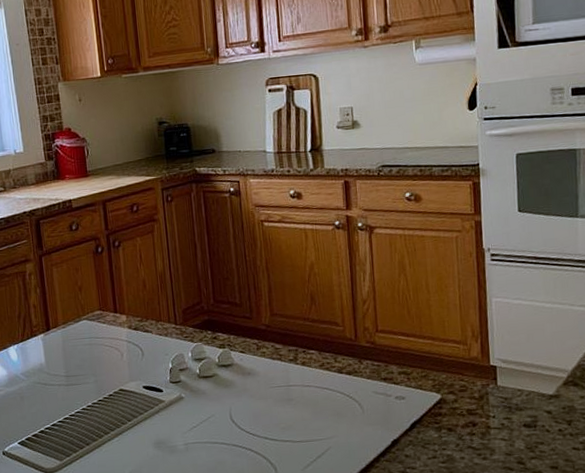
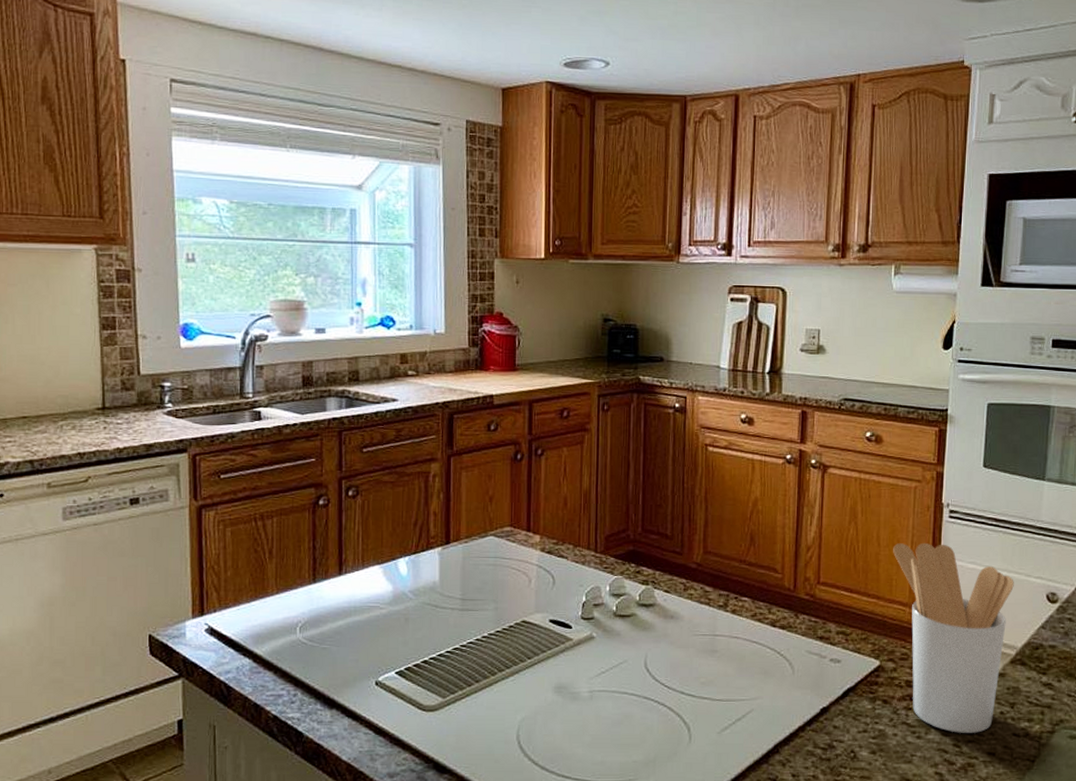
utensil holder: none [442,285,559,452] -> present [893,542,1014,733]

